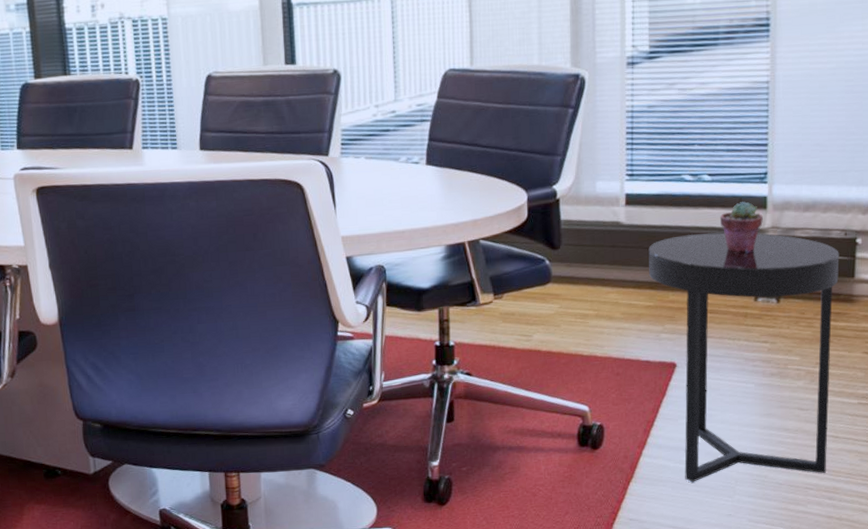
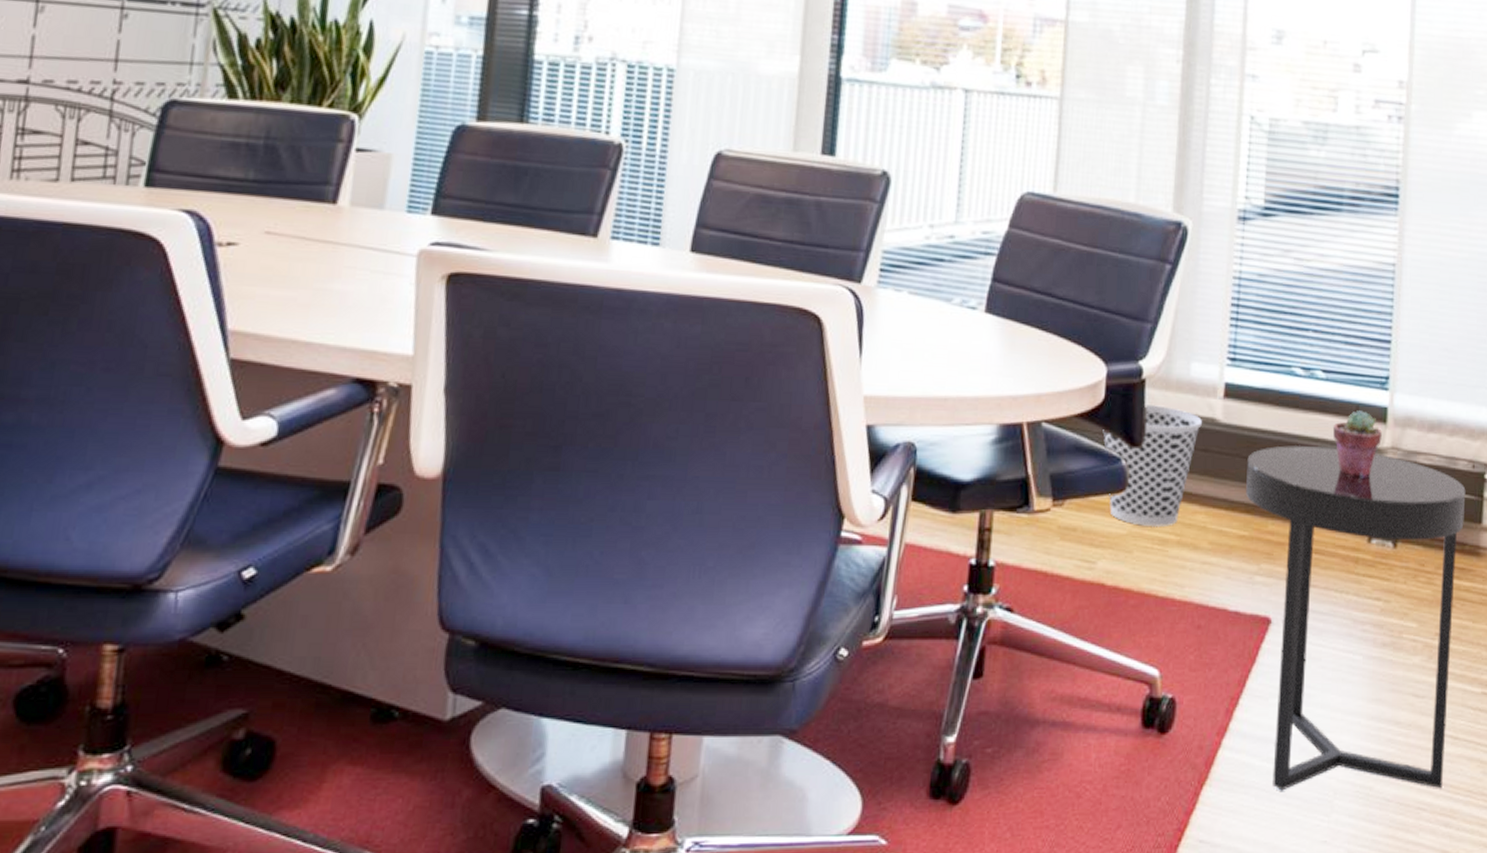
wastebasket: none [528,217,609,307] -> present [1103,405,1202,526]

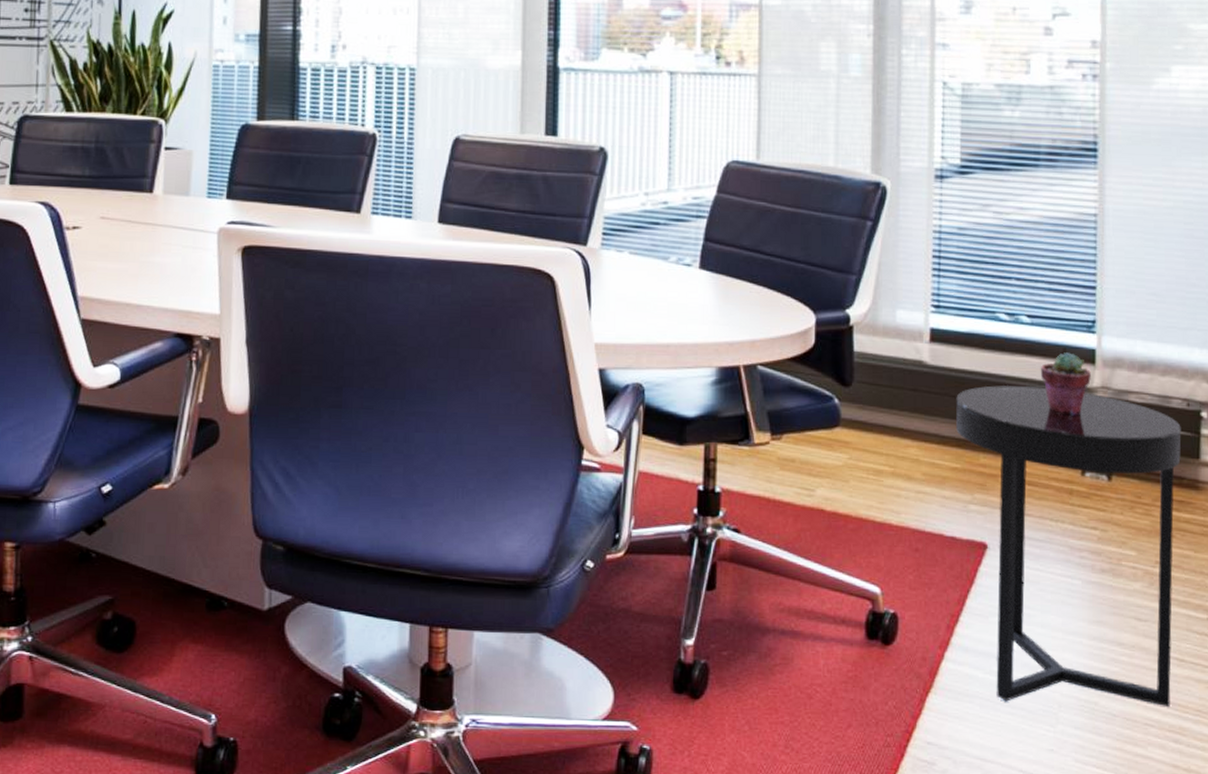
wastebasket: present [1103,405,1202,526] -> none [815,349,910,459]

